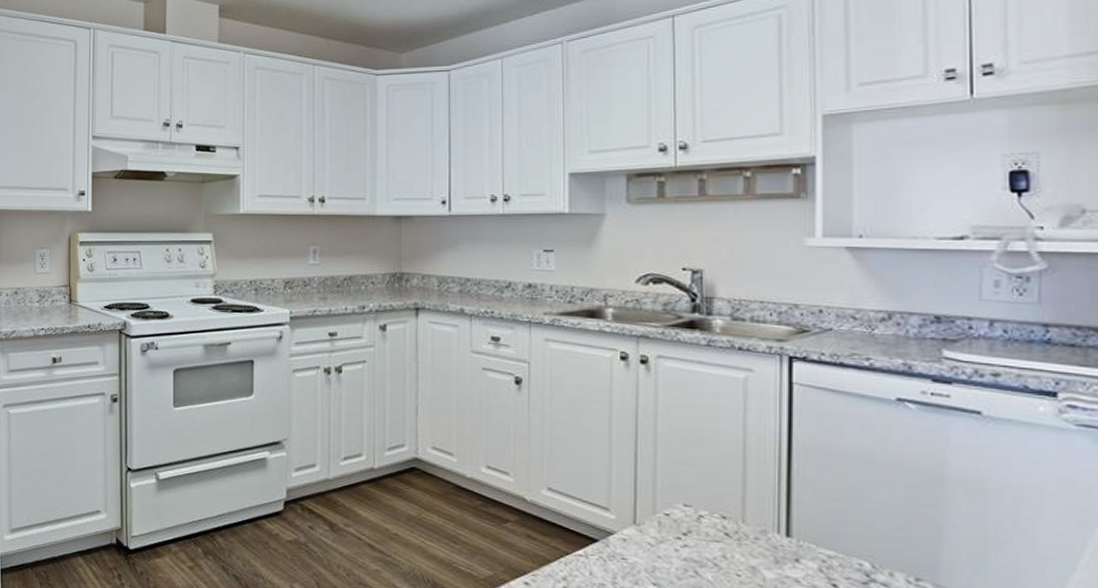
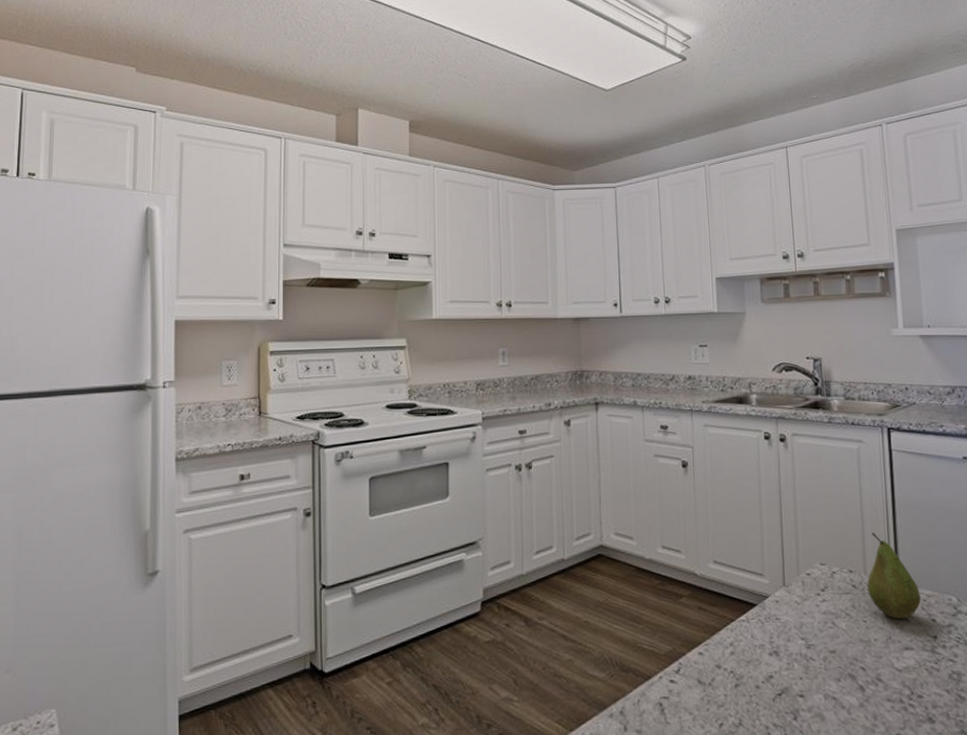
fruit: none [745,476,818,579] -> present [867,532,921,619]

